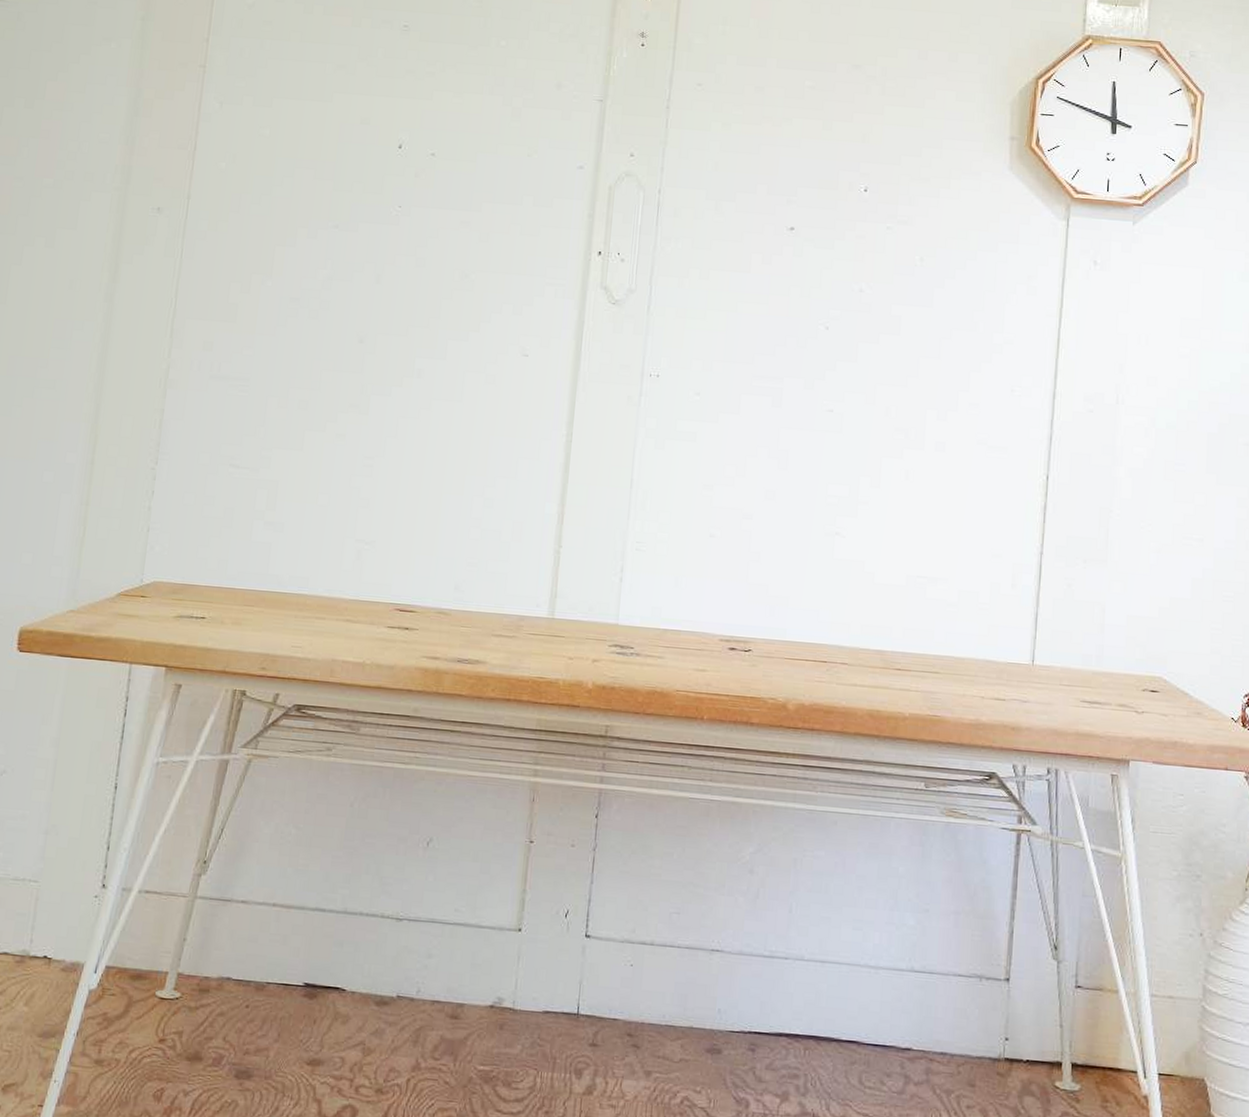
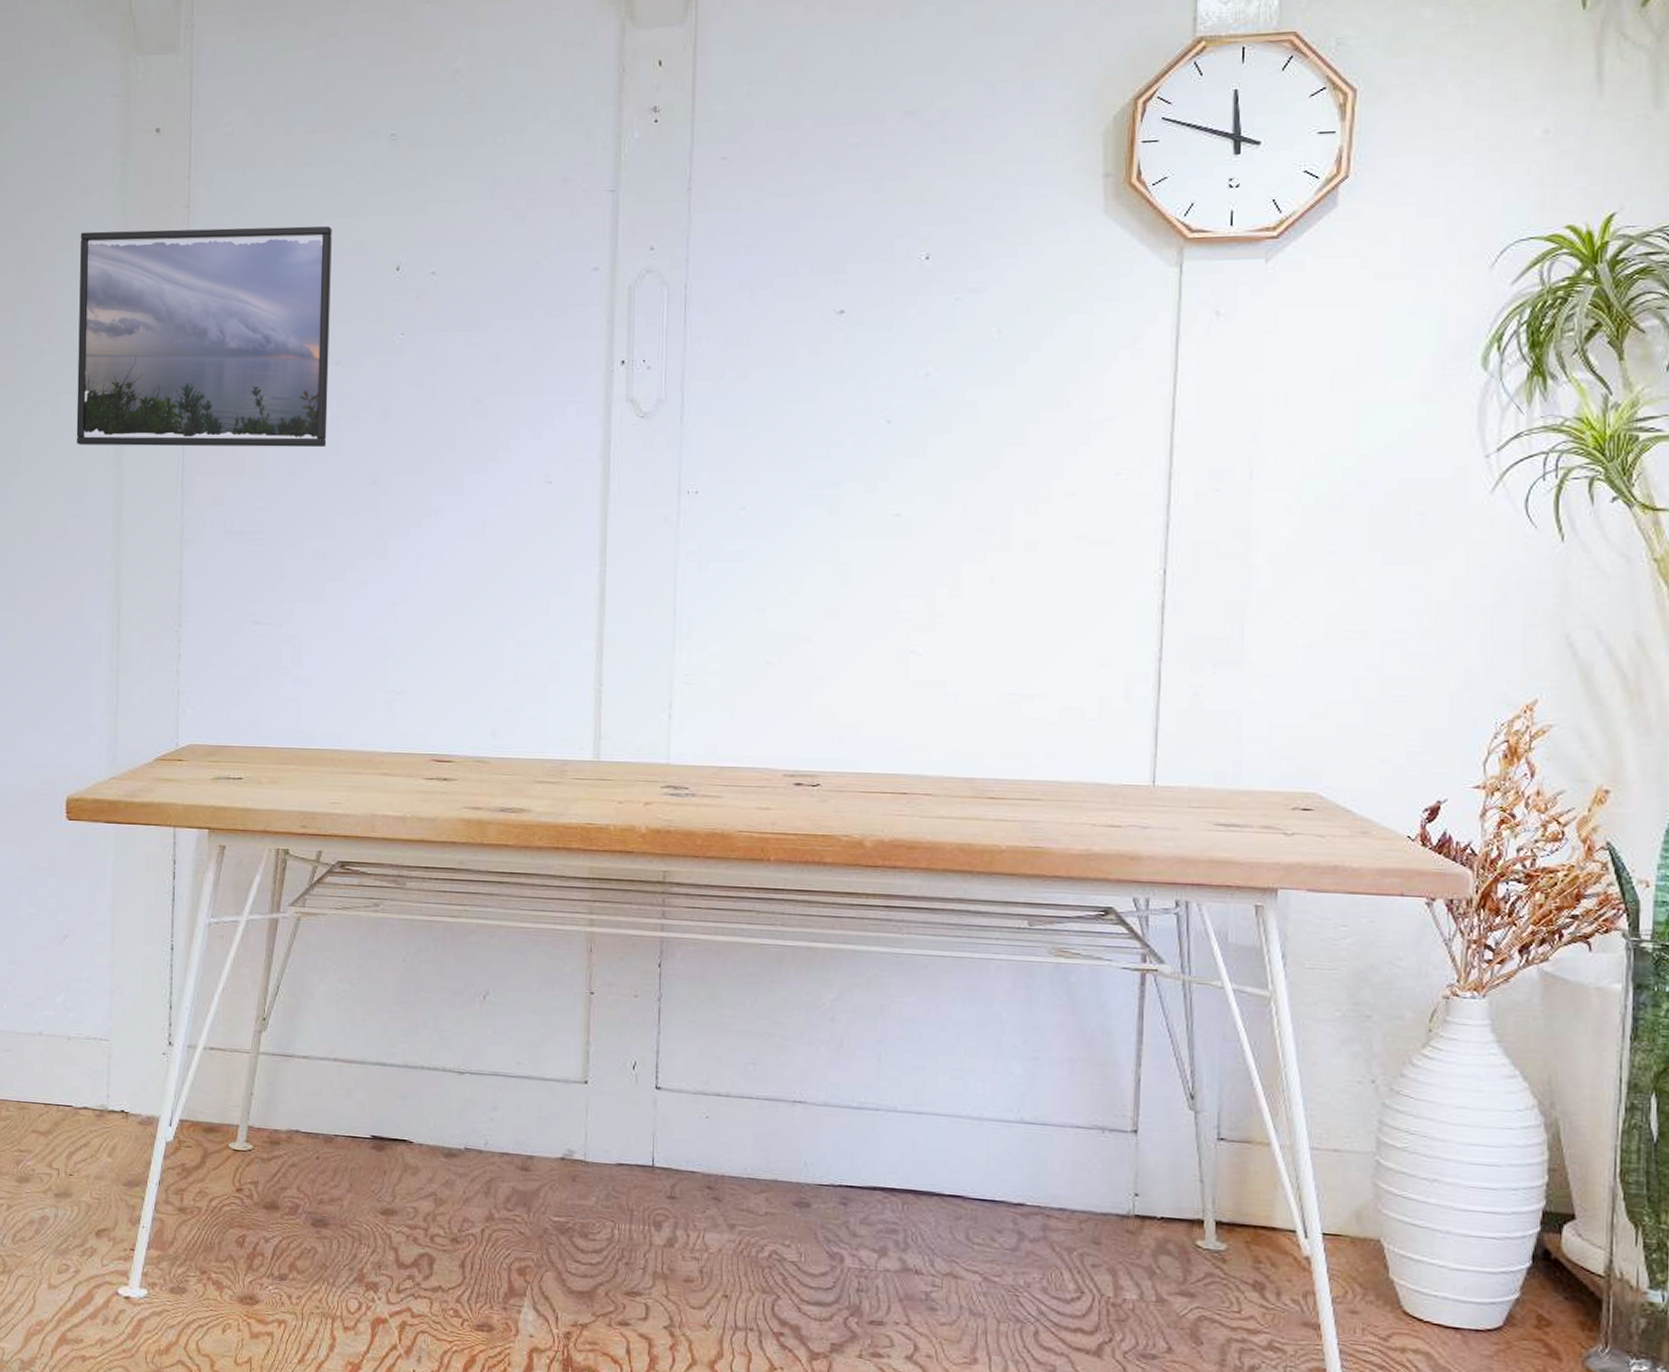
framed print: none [68,77,341,304] -> present [76,226,332,448]

